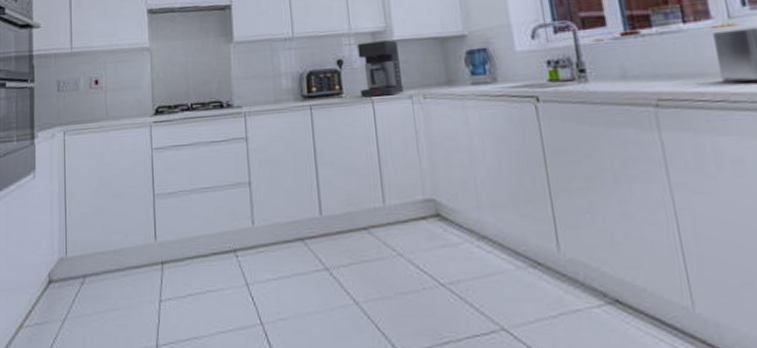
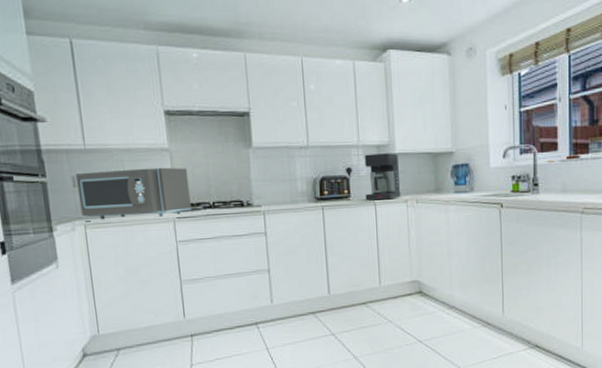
microwave: none [60,67,169,126] -> present [75,167,192,220]

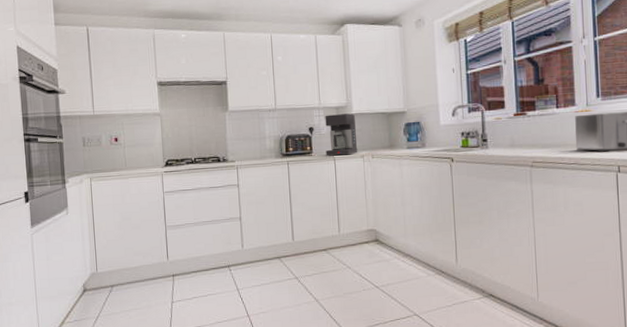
microwave: present [75,167,192,220] -> none [85,129,177,174]

